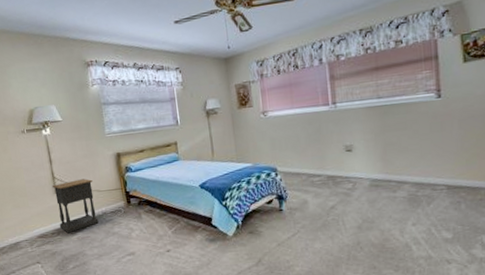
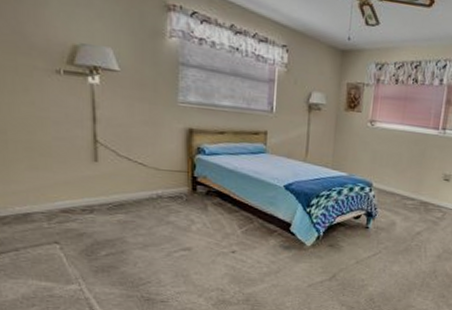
nightstand: present [52,178,99,234] -> none [91,149,150,213]

